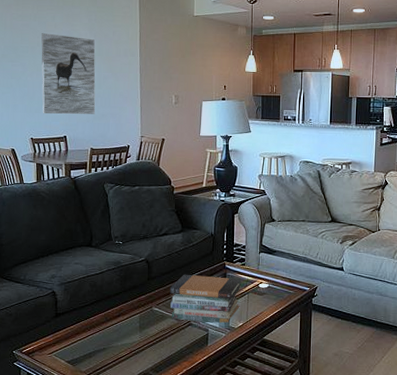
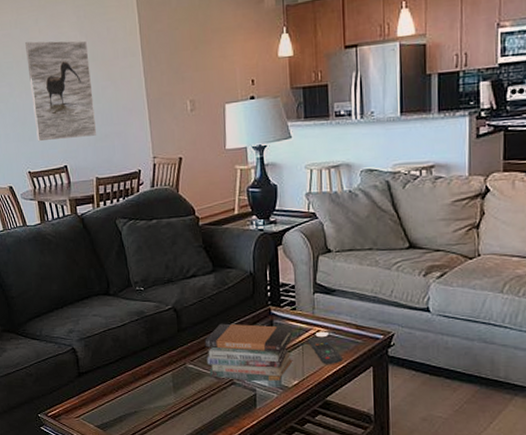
remote control: none [253,287,278,310] -> present [308,336,342,364]

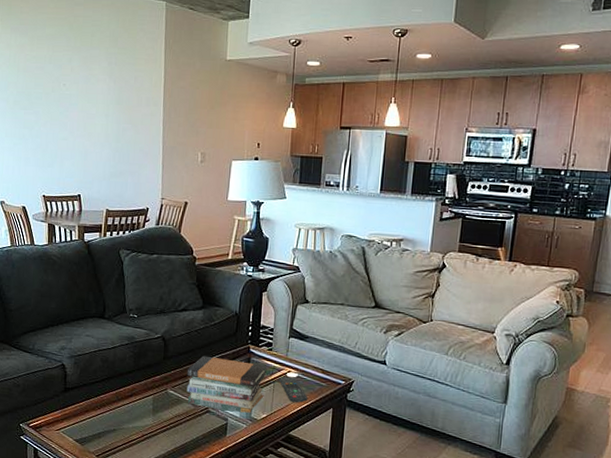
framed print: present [25,40,97,142] -> none [55,77,115,171]

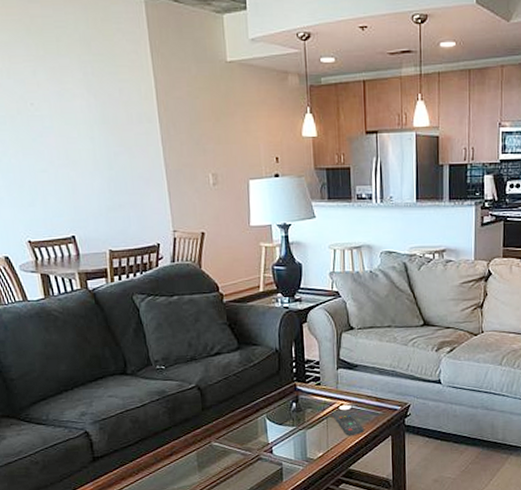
book stack: present [187,355,267,413] -> none [230,400,318,456]

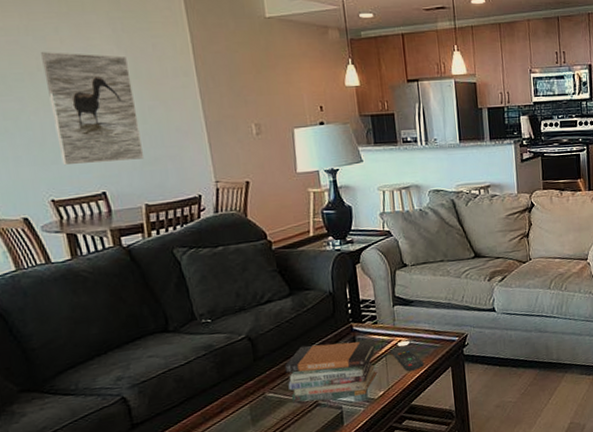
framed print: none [21,95,110,208] -> present [41,52,145,166]
book stack: none [230,400,318,456] -> present [284,340,378,402]

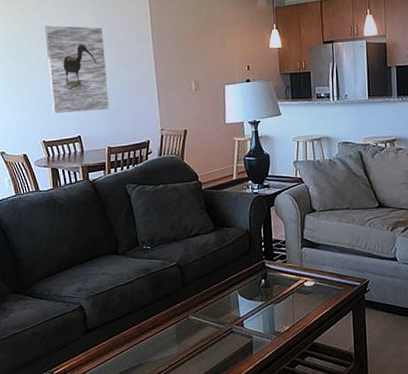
book stack: present [284,340,378,402] -> none [206,277,285,329]
remote control: present [391,345,424,371] -> none [298,285,327,310]

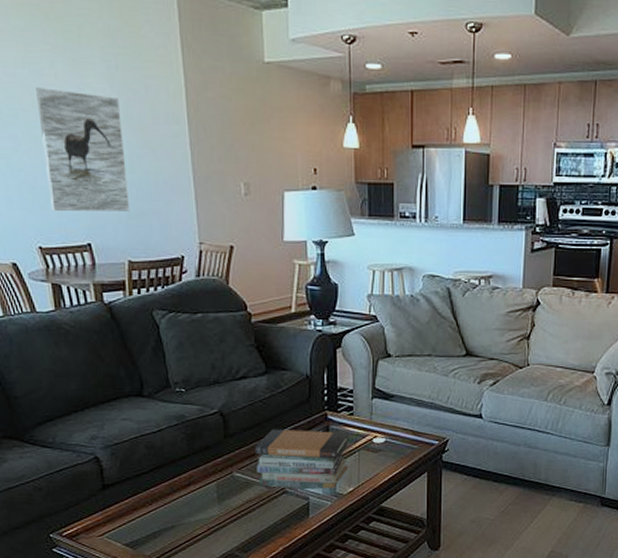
book stack: none [206,277,285,329] -> present [254,429,350,489]

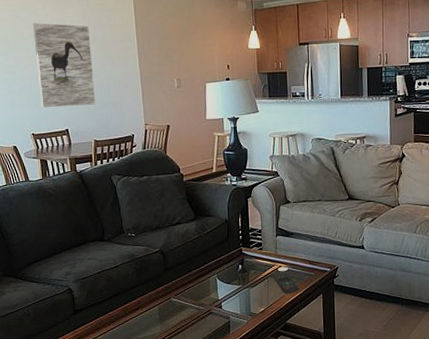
book stack: present [254,429,350,489] -> none [187,262,260,310]
remote control: none [365,442,398,470] -> present [272,271,299,293]

